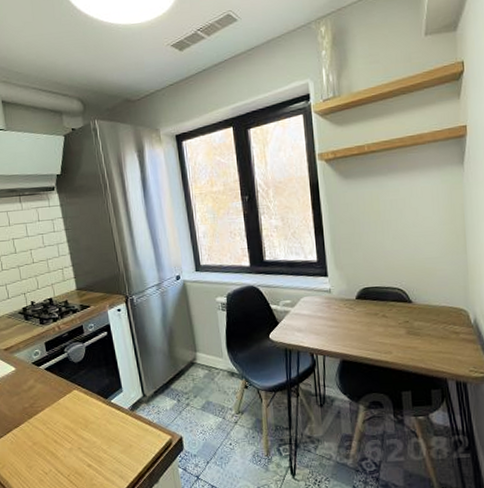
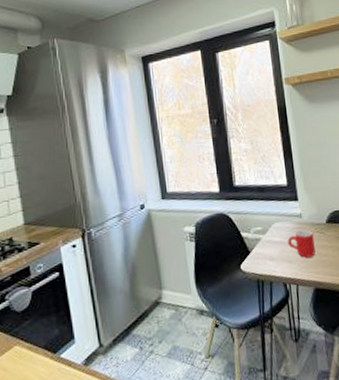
mug: none [316,304,344,331] -> present [287,229,315,258]

